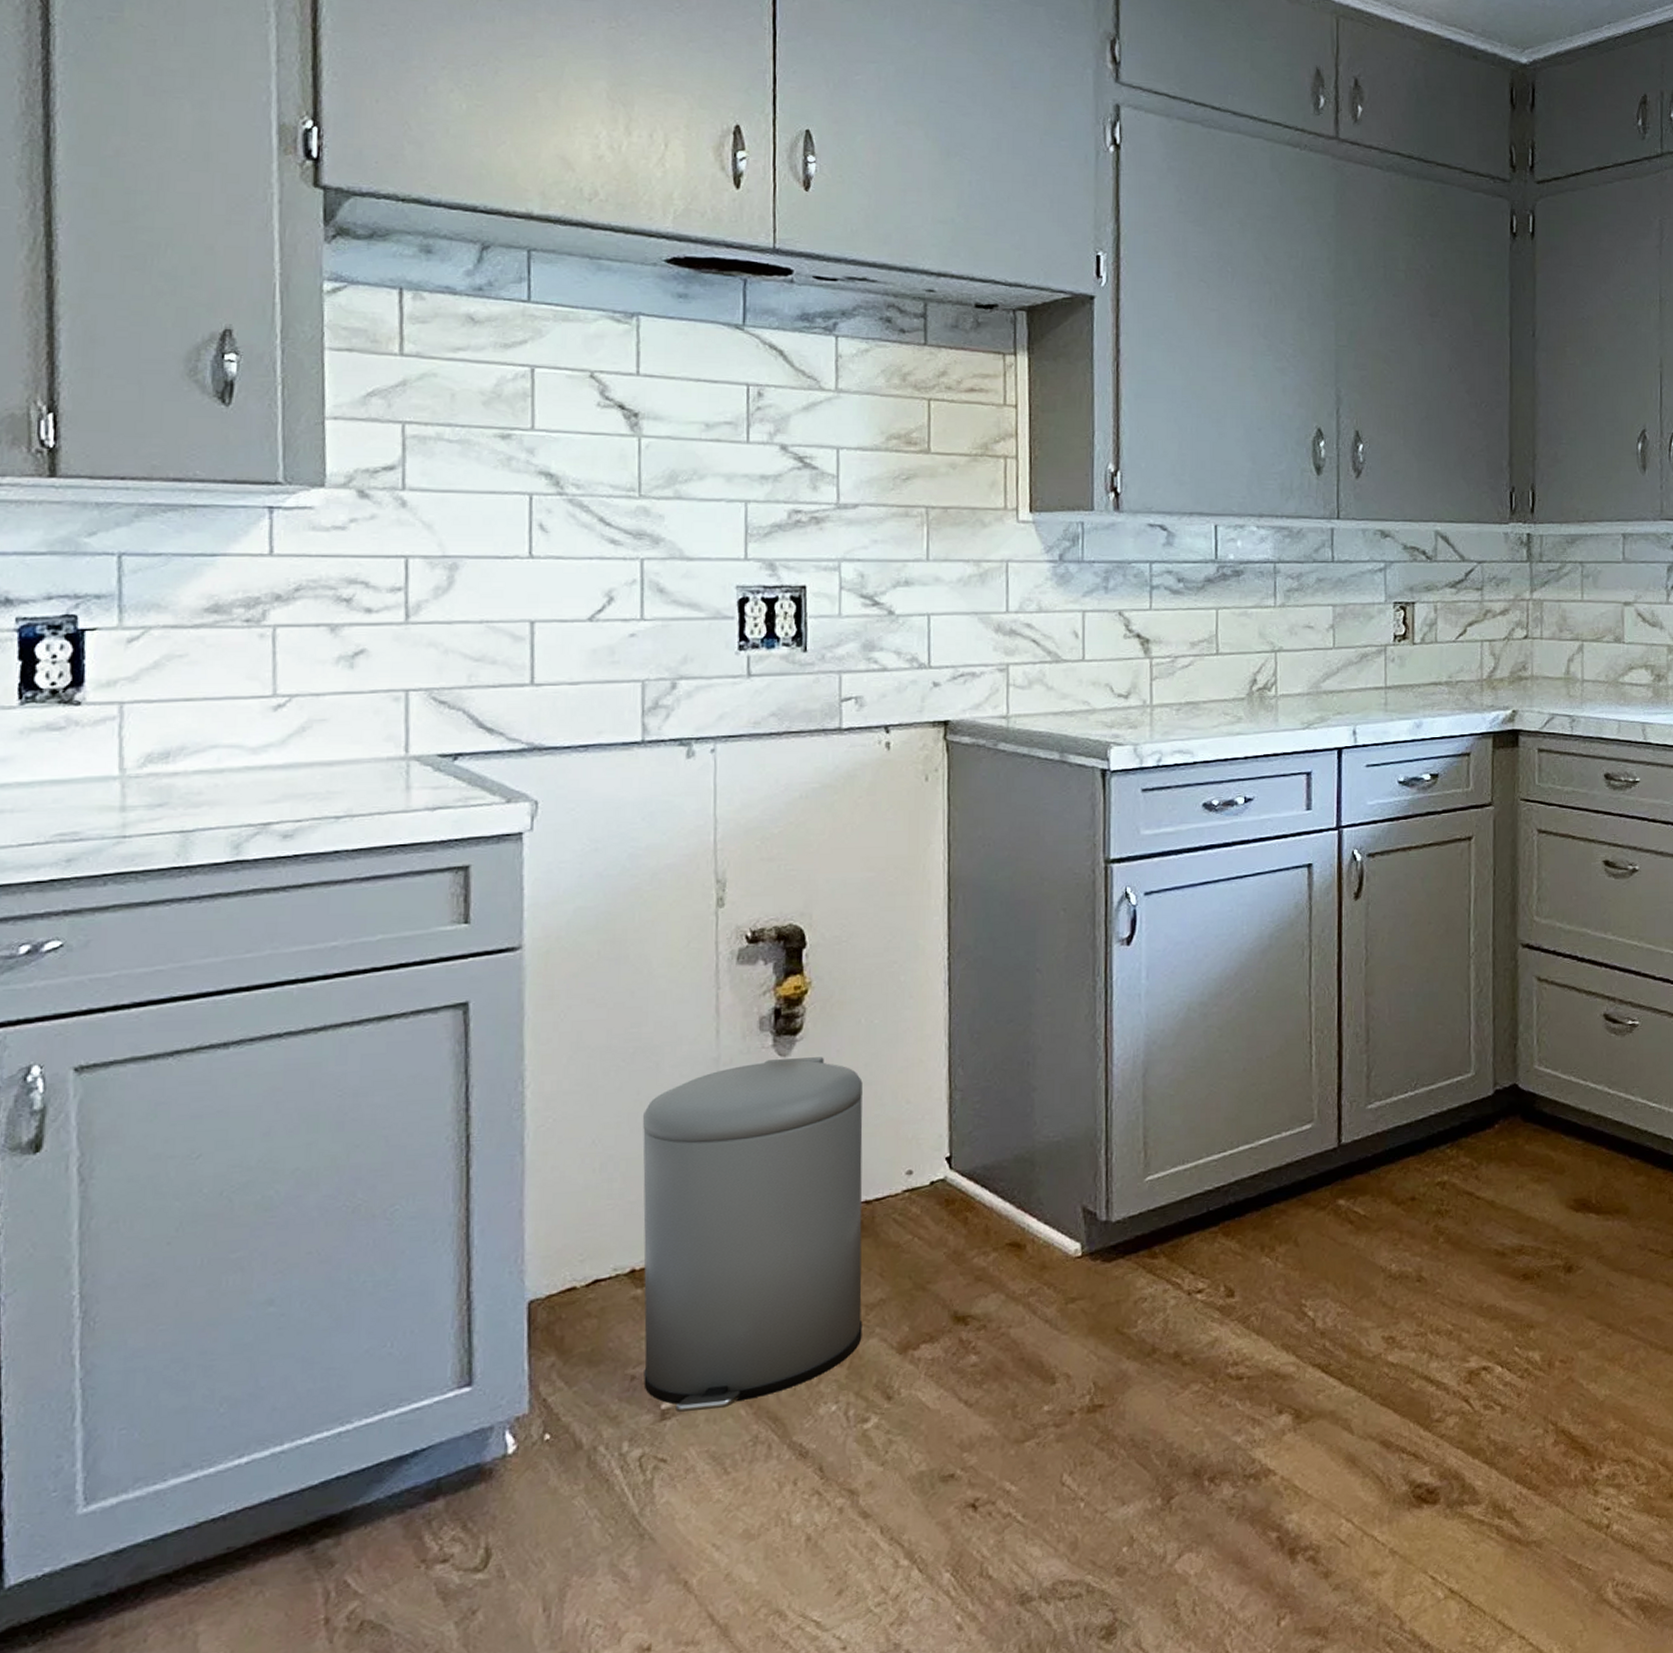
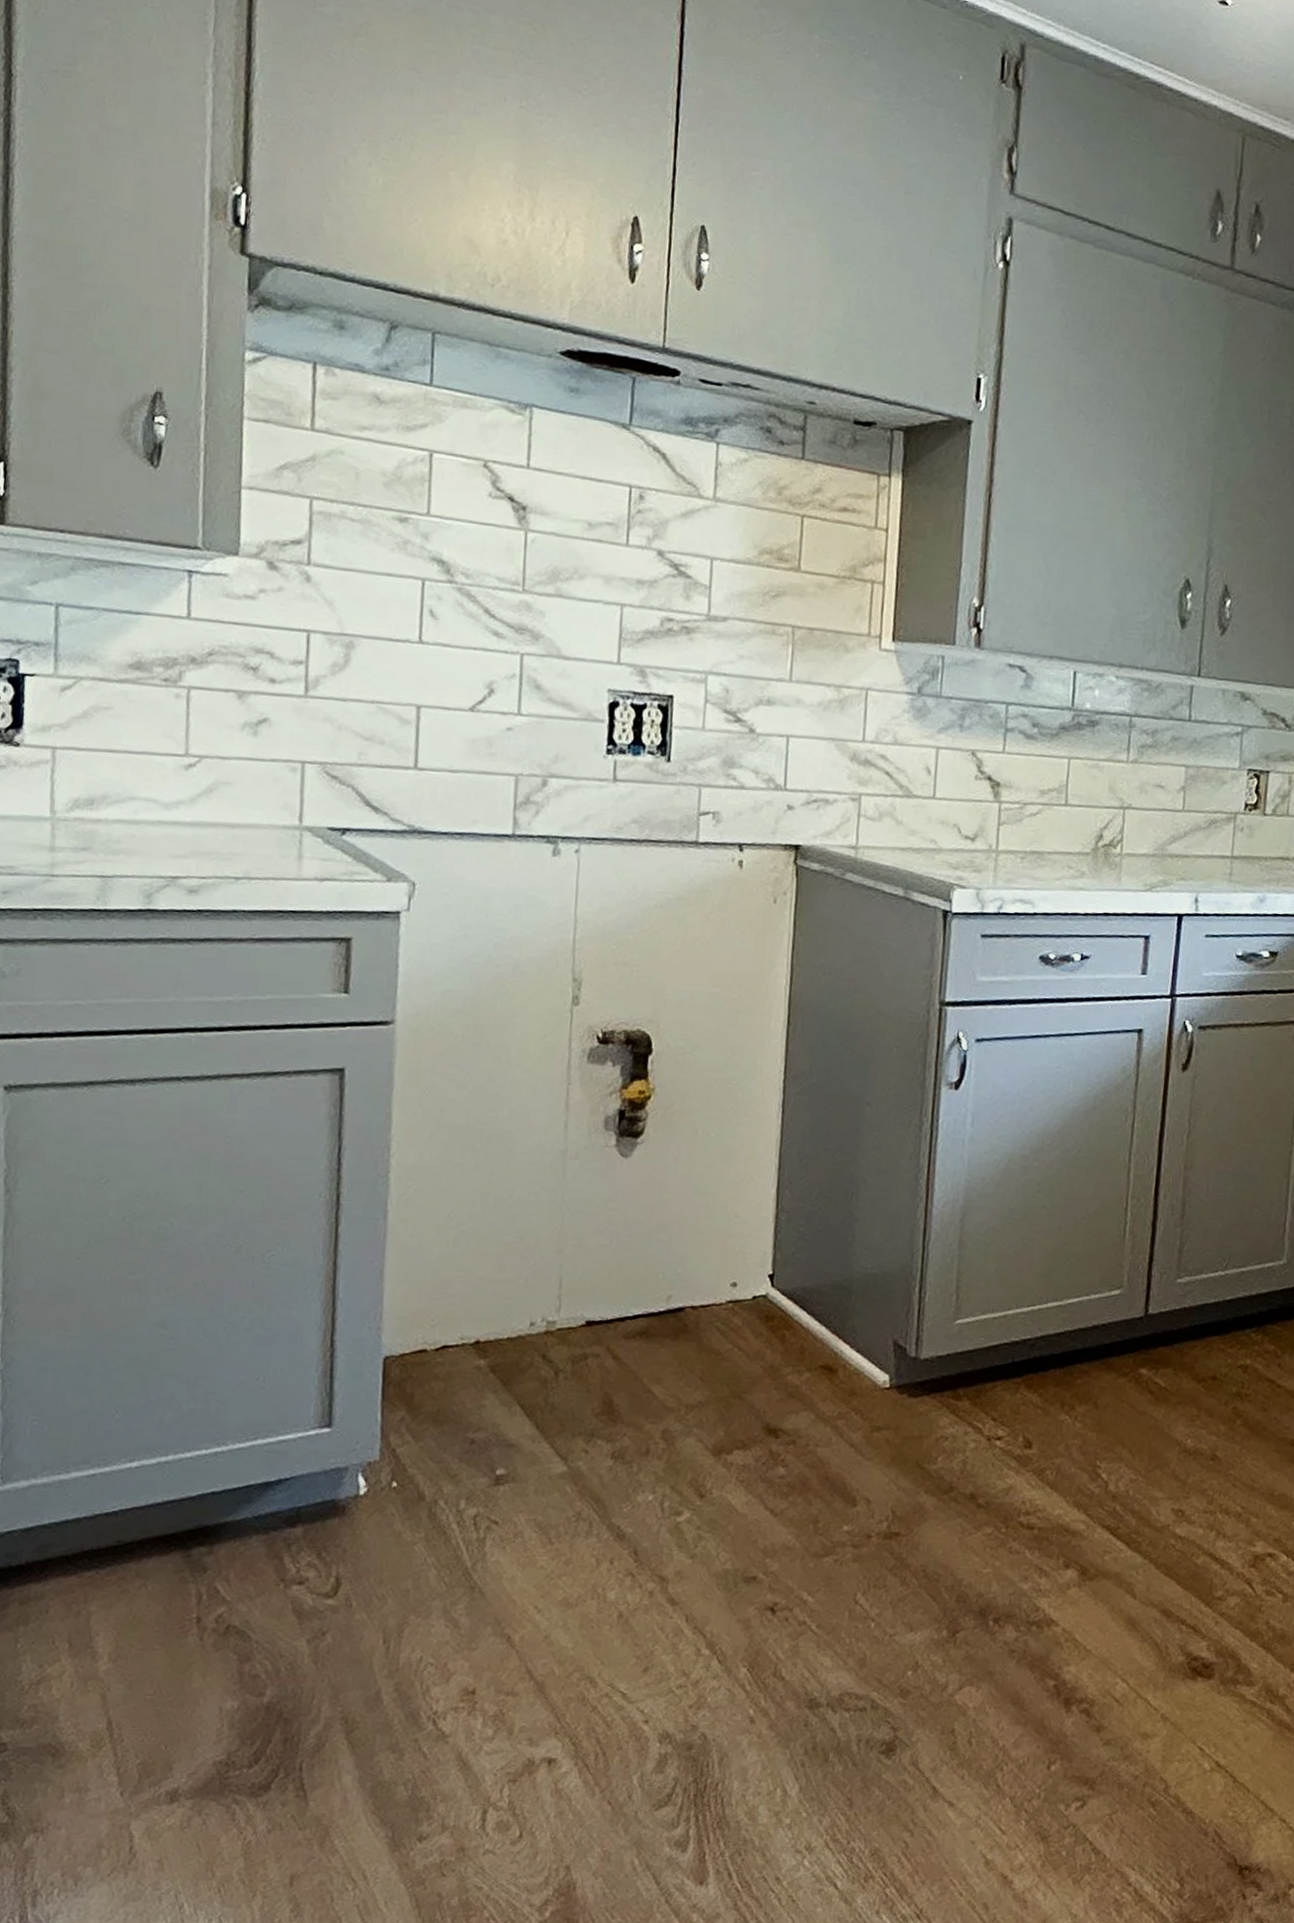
pedal bin: present [642,1057,863,1413] -> none [482,1159,696,1483]

